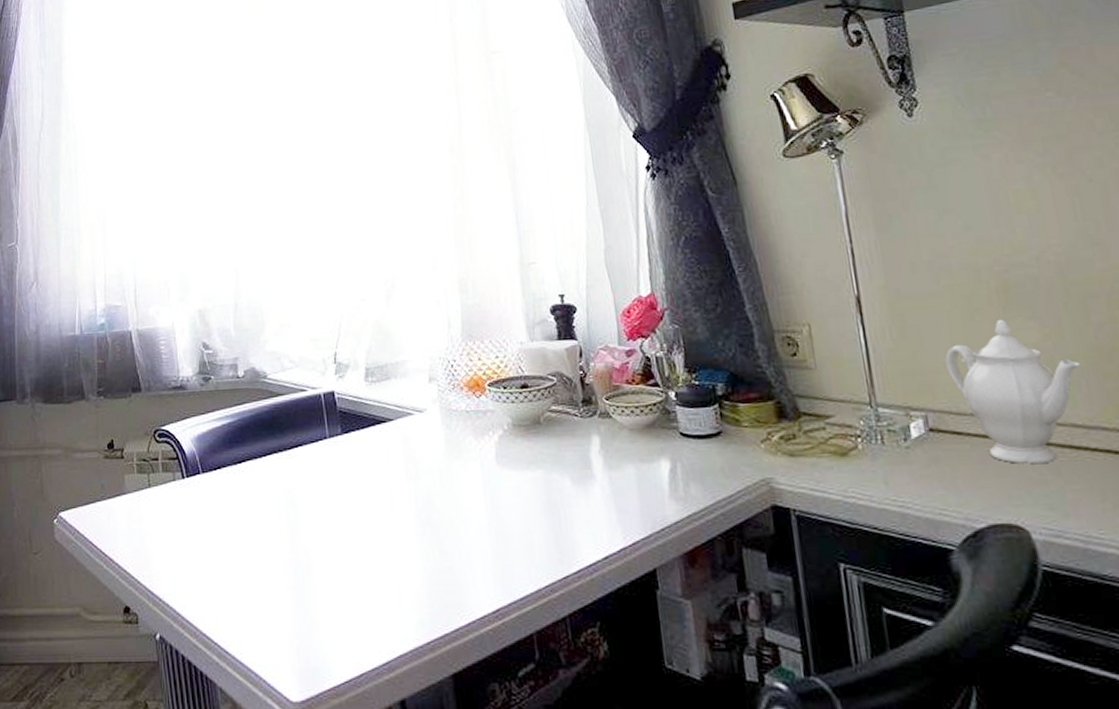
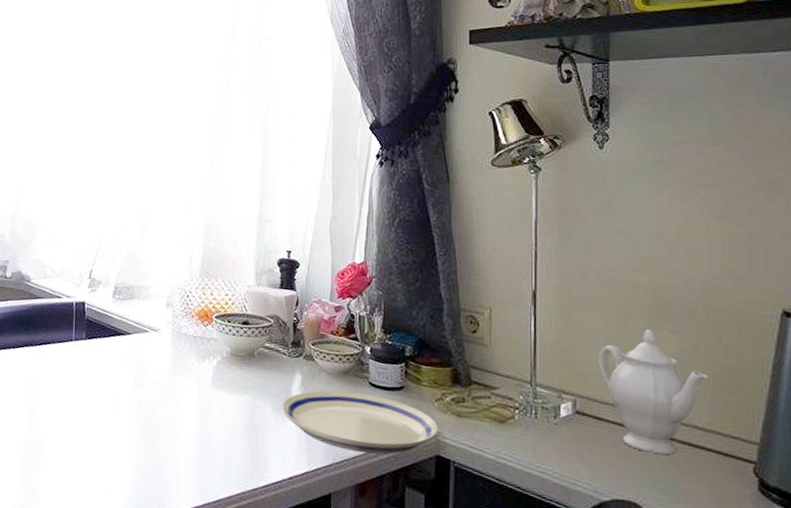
plate: none [582,446,770,515] -> present [282,390,438,454]

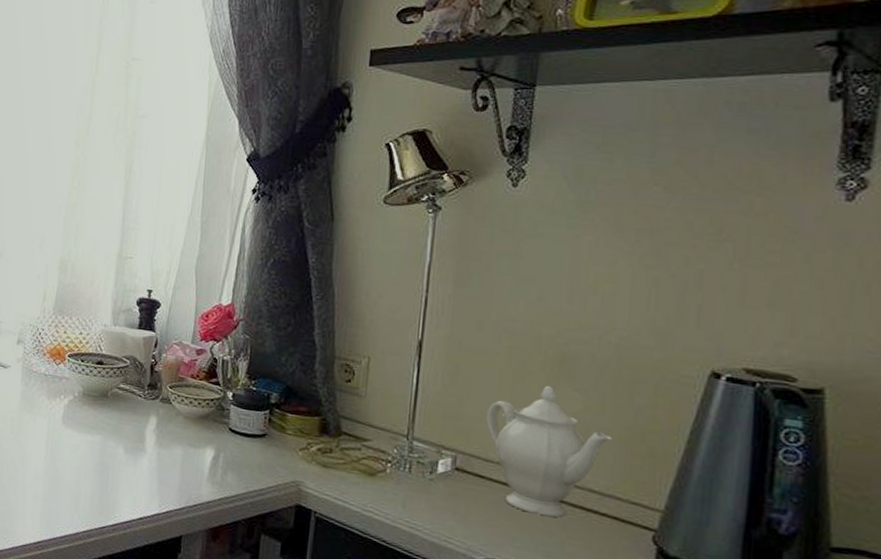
plate: present [282,390,438,454] -> none [135,434,301,501]

